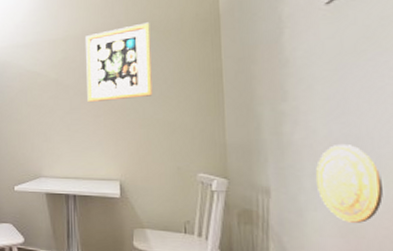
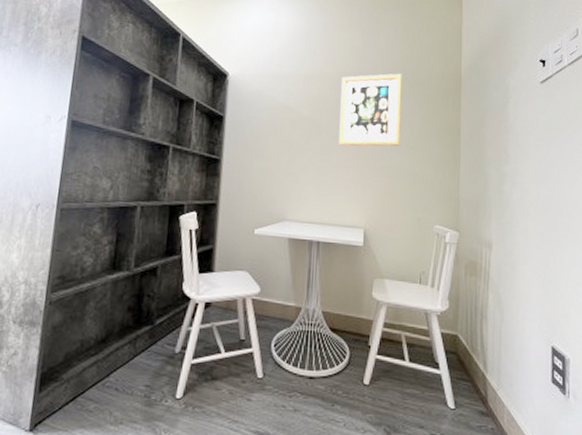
decorative plate: present [315,143,383,223] -> none [526,205,572,276]

